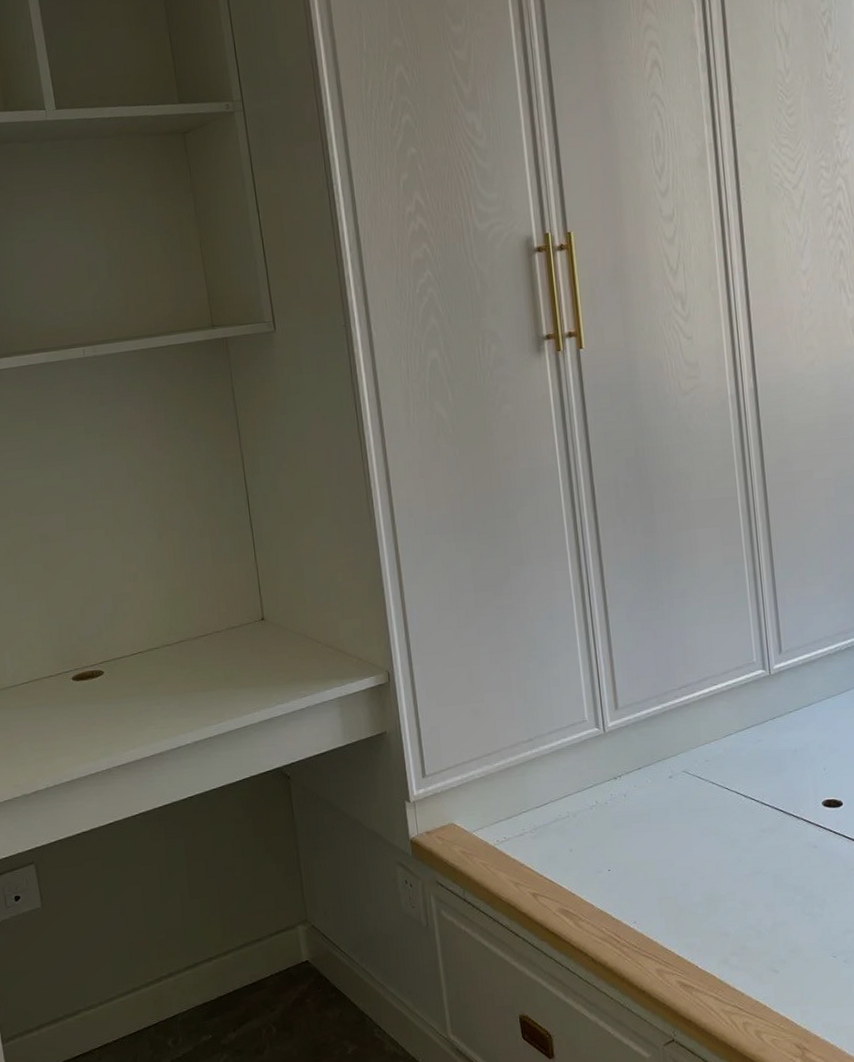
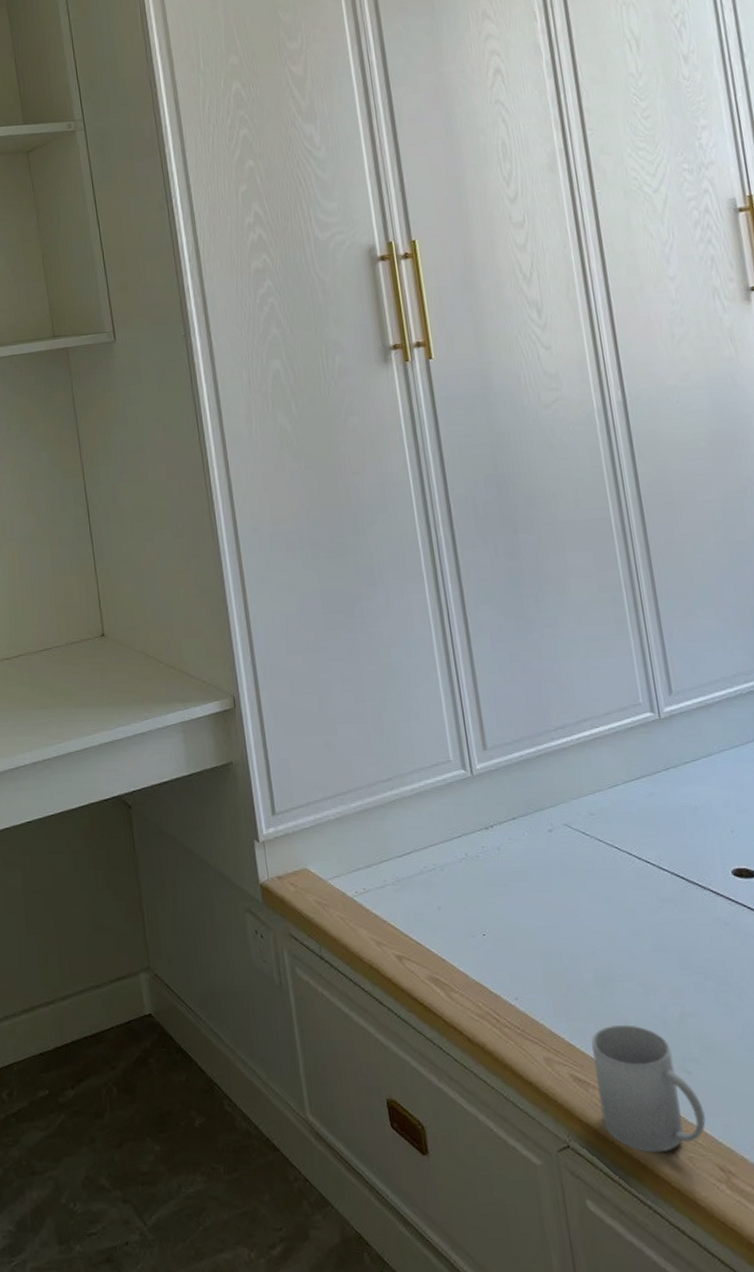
mug: none [697,936,788,1040] -> present [591,1024,706,1154]

